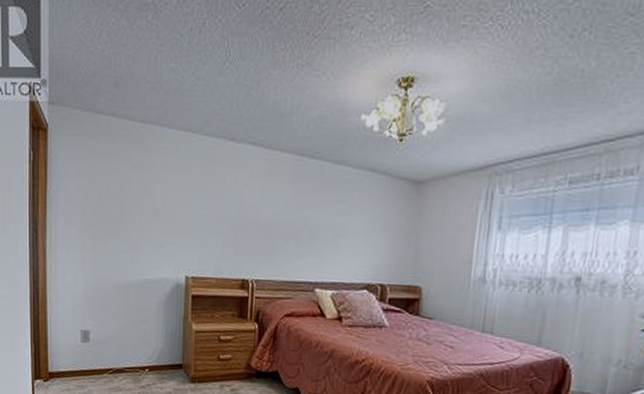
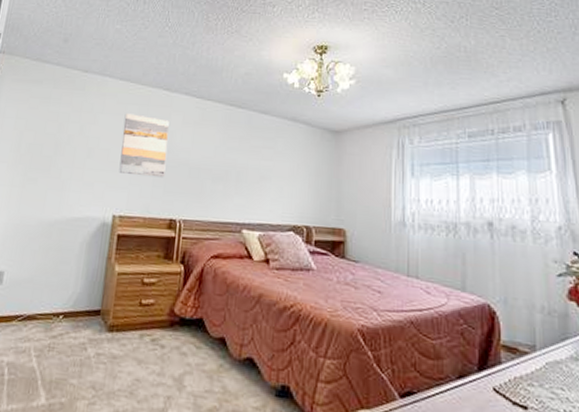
wall art: none [188,168,236,238] -> present [119,113,169,178]

